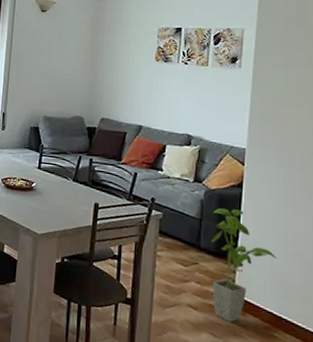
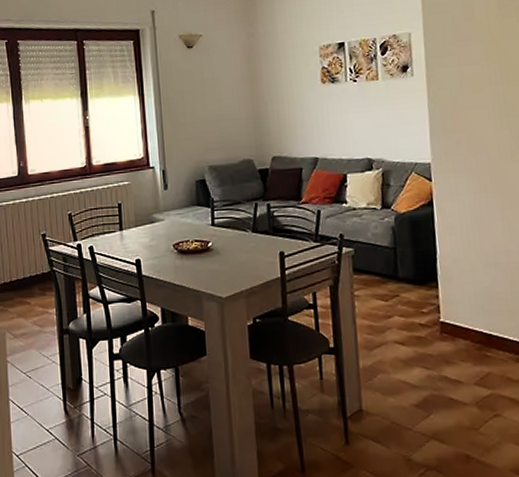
house plant: present [211,208,277,322] -> none [406,230,479,351]

